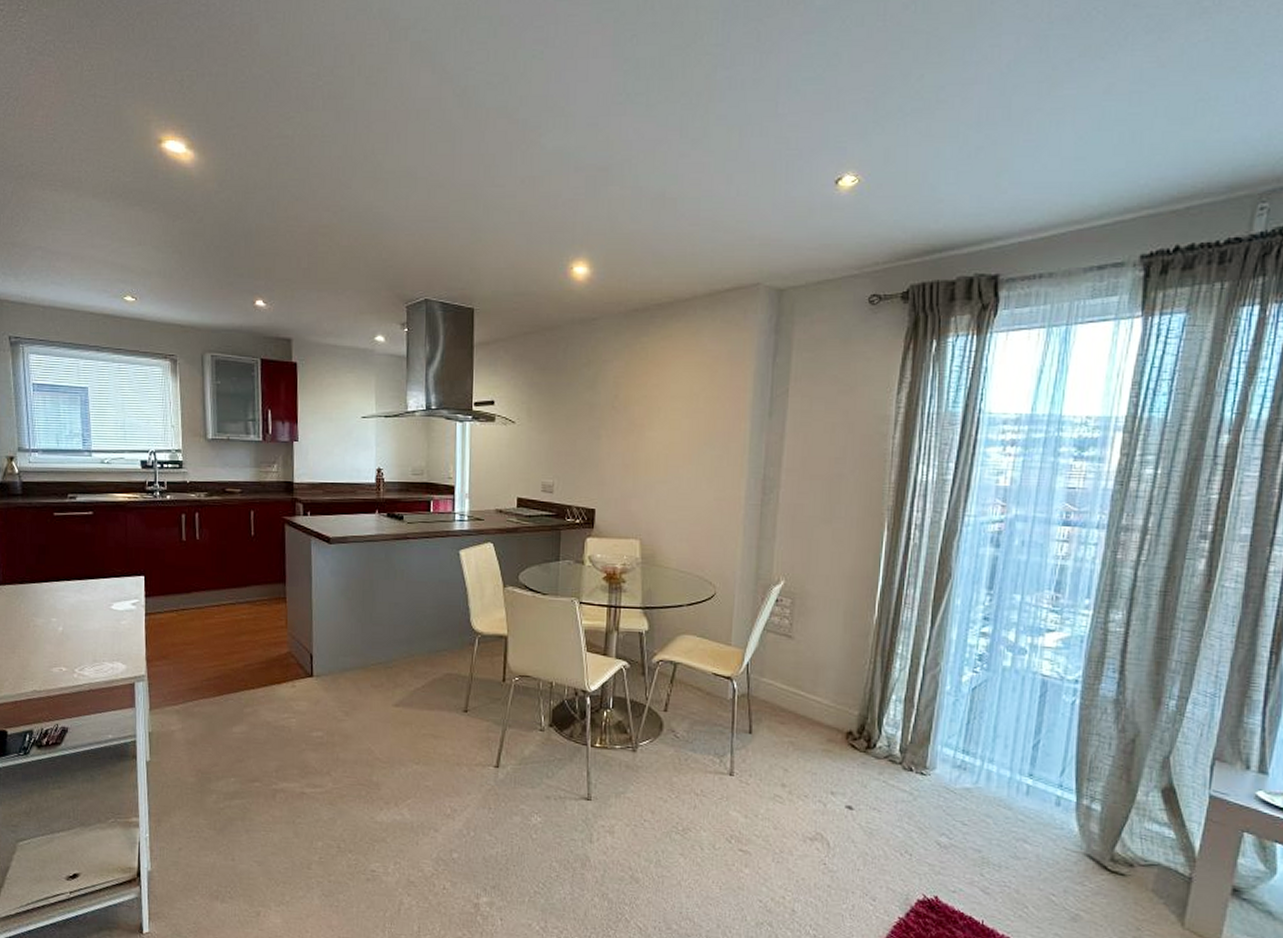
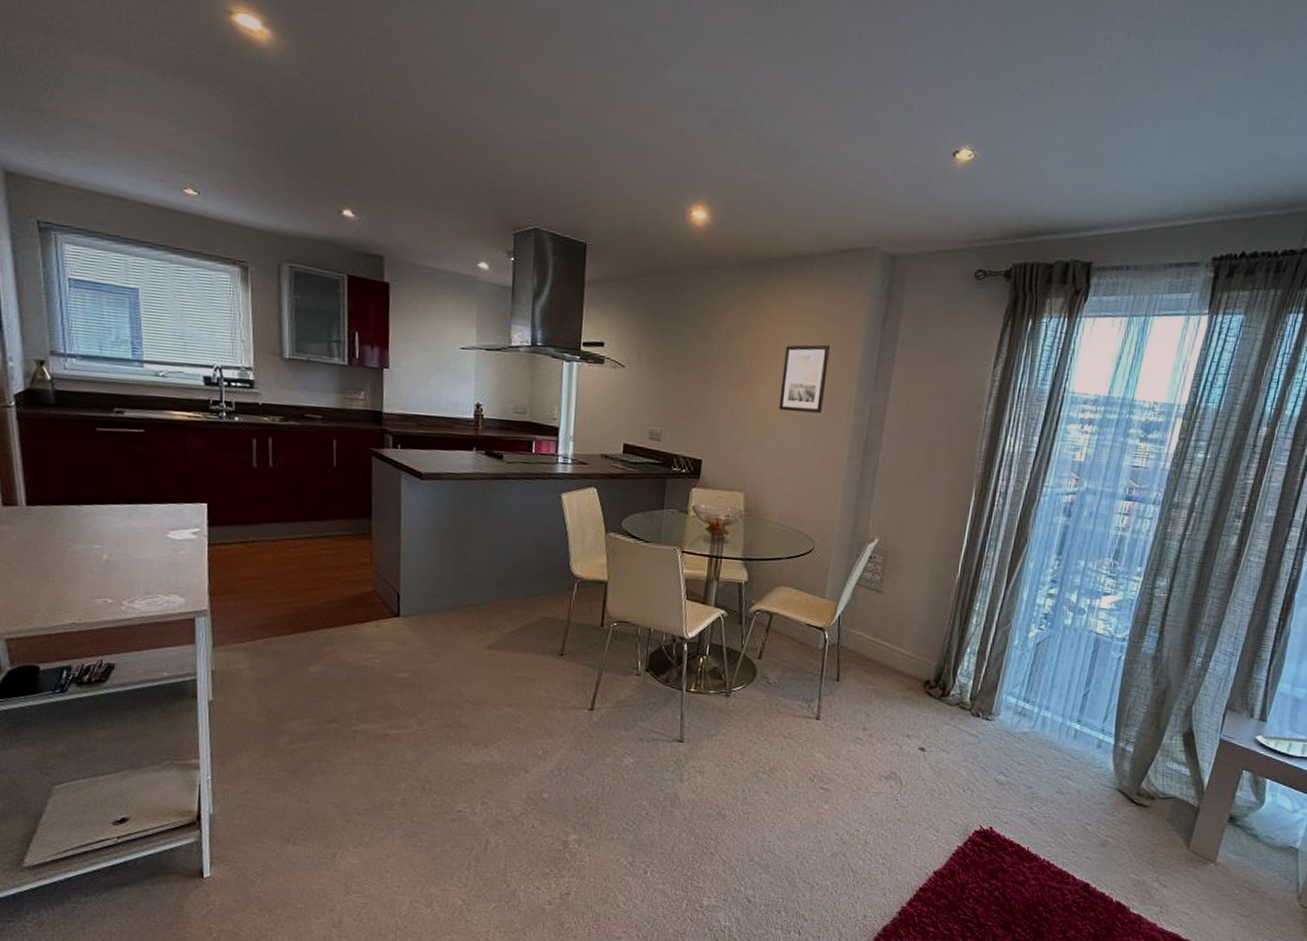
wall art: none [670,384,719,455] -> present [778,344,830,413]

